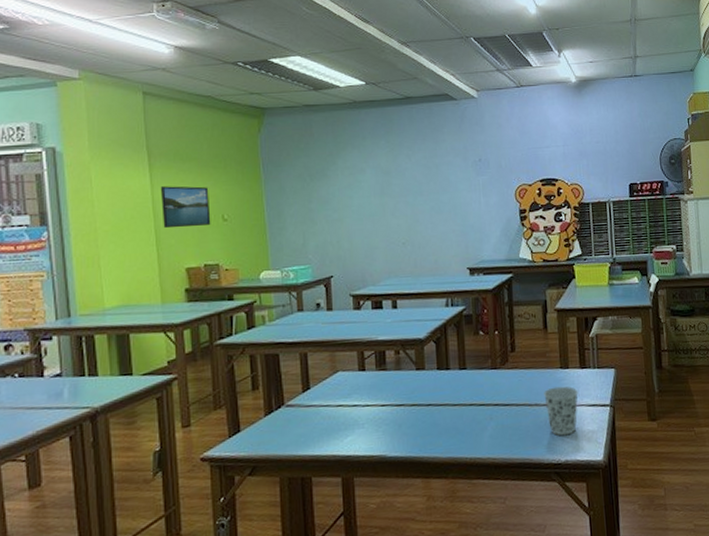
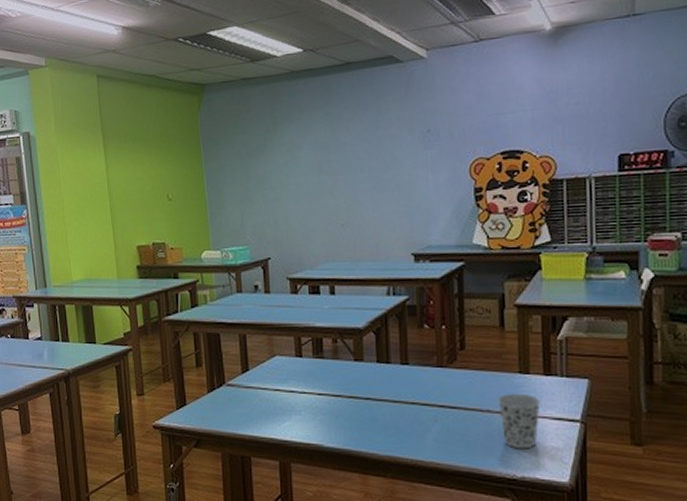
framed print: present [160,186,211,229] -> none [113,166,157,208]

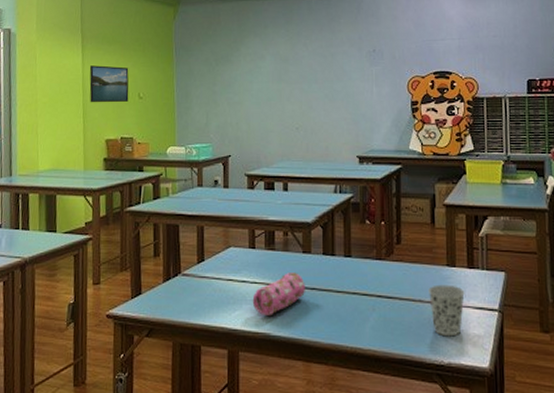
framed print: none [113,166,157,208] -> present [89,65,129,103]
pencil case: none [302,382,359,428] -> present [252,273,305,317]

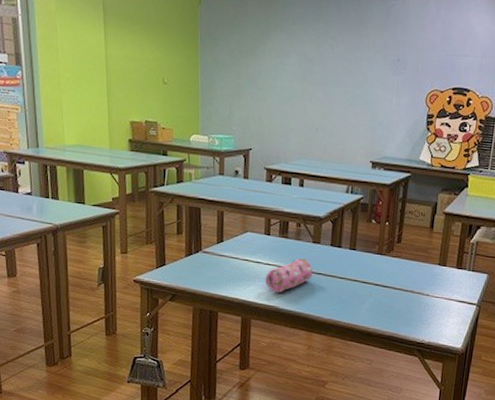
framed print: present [89,65,129,103] -> none [112,44,153,86]
cup: present [429,284,465,337] -> none [419,279,451,322]

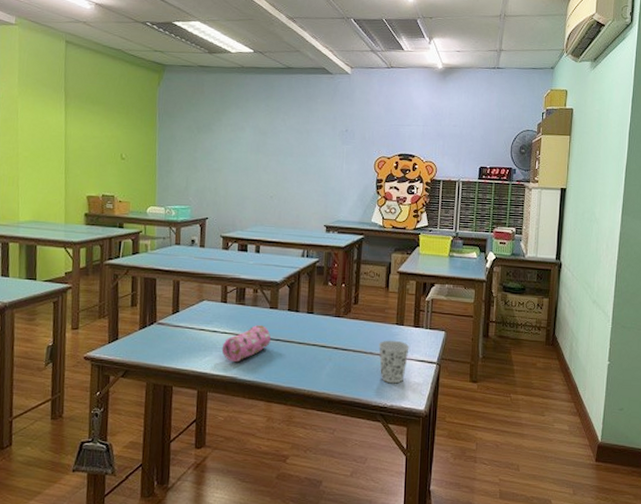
cup: none [419,279,451,322] -> present [378,340,410,384]

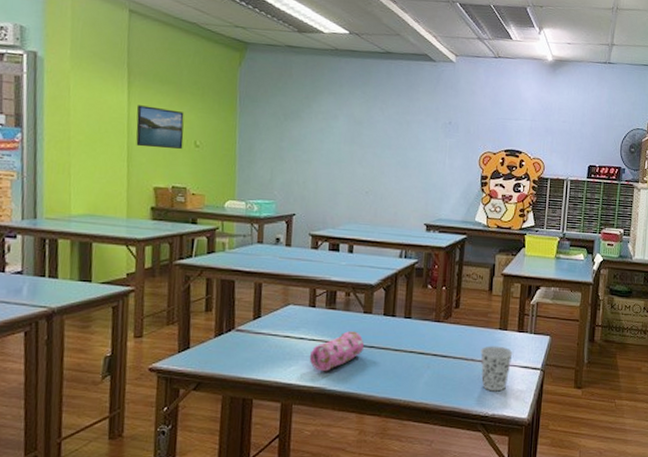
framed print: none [72,124,112,161] -> present [136,105,184,149]

